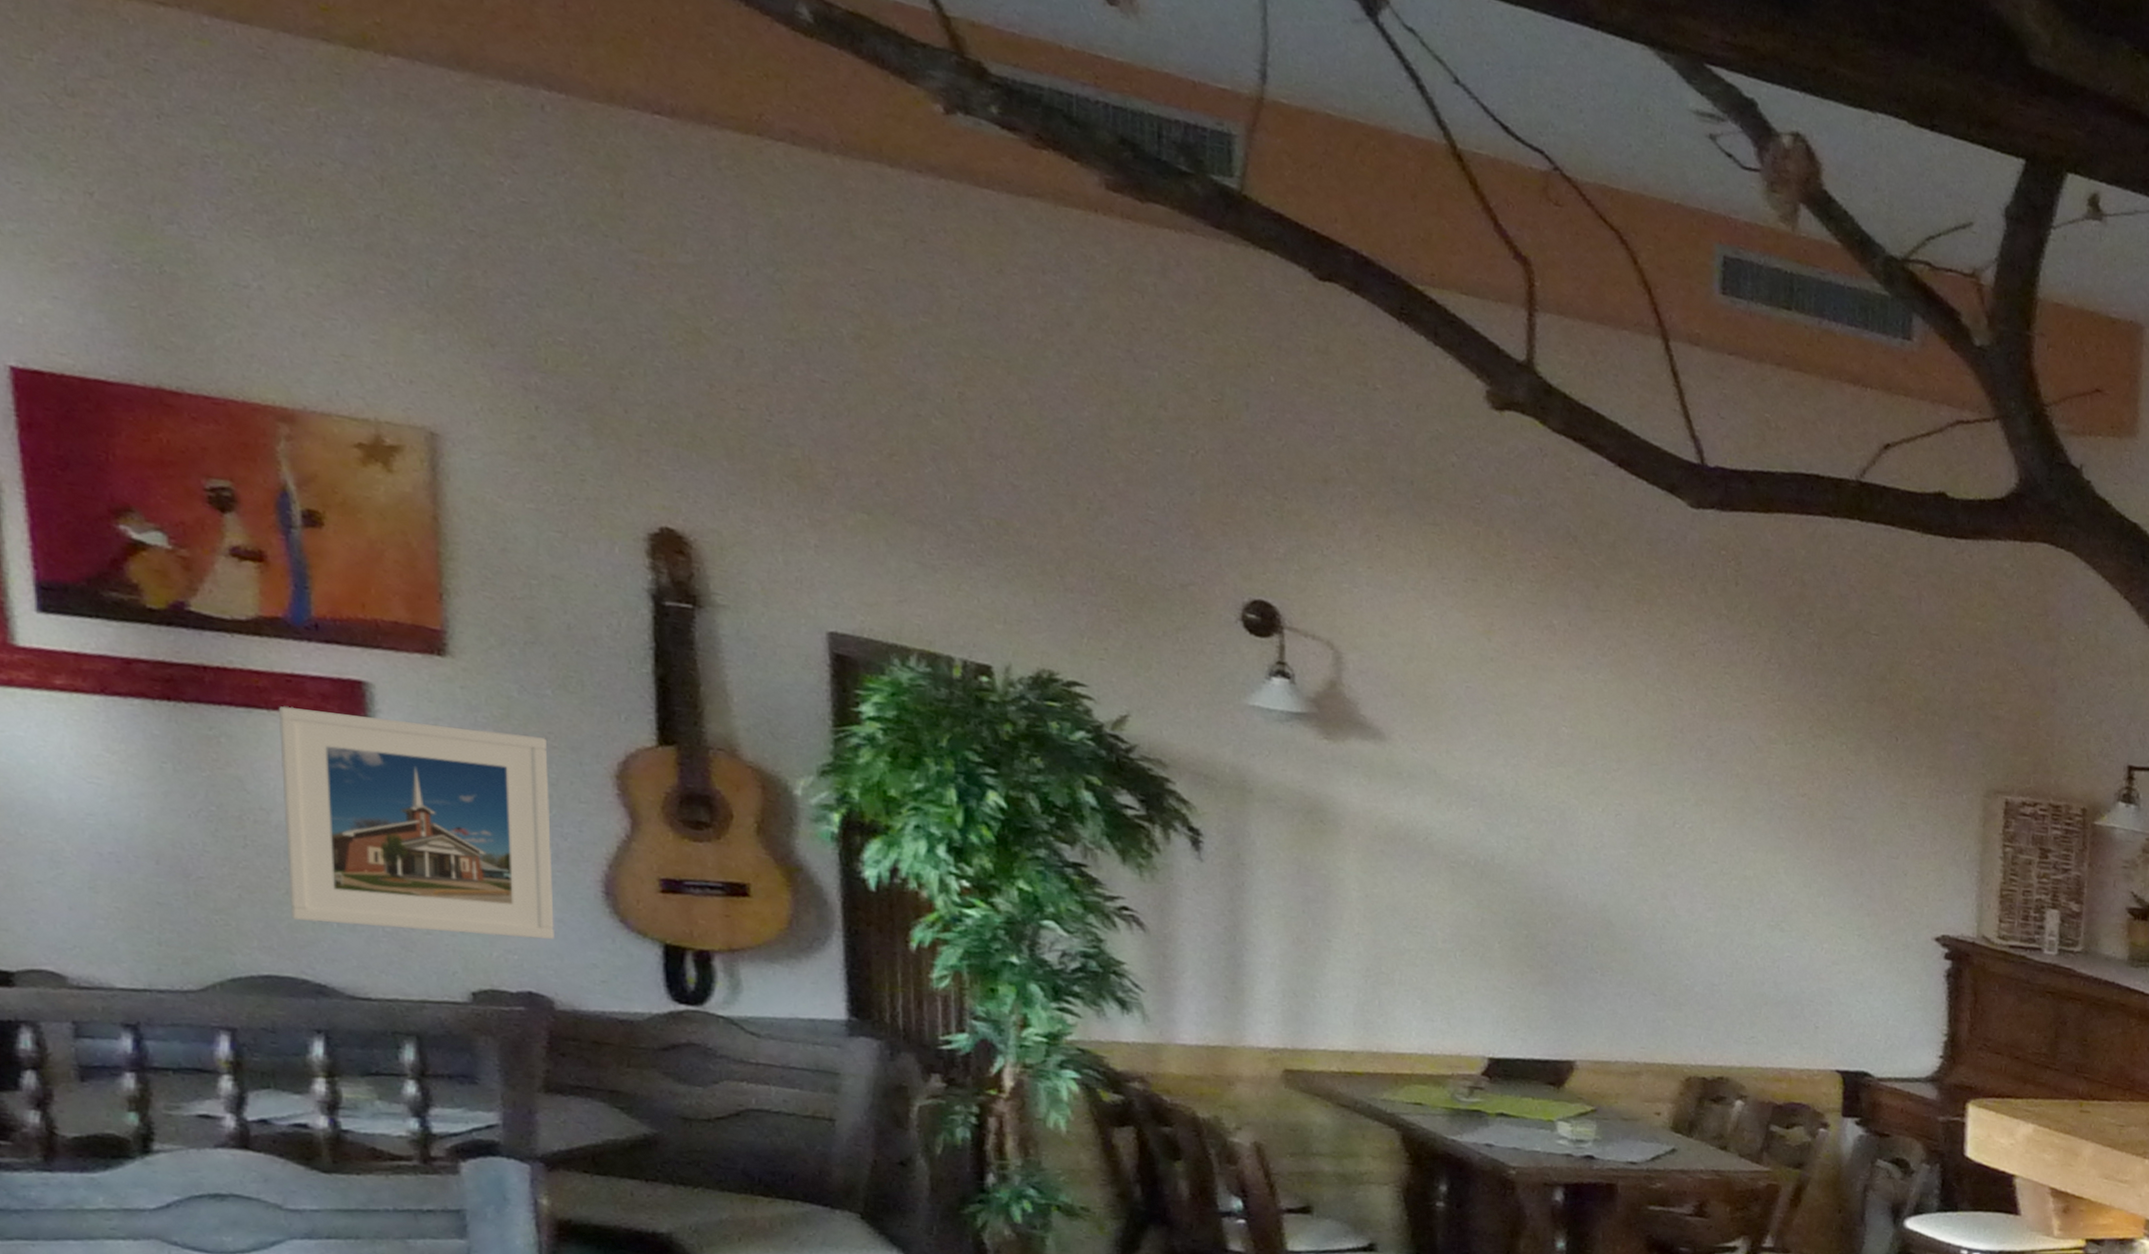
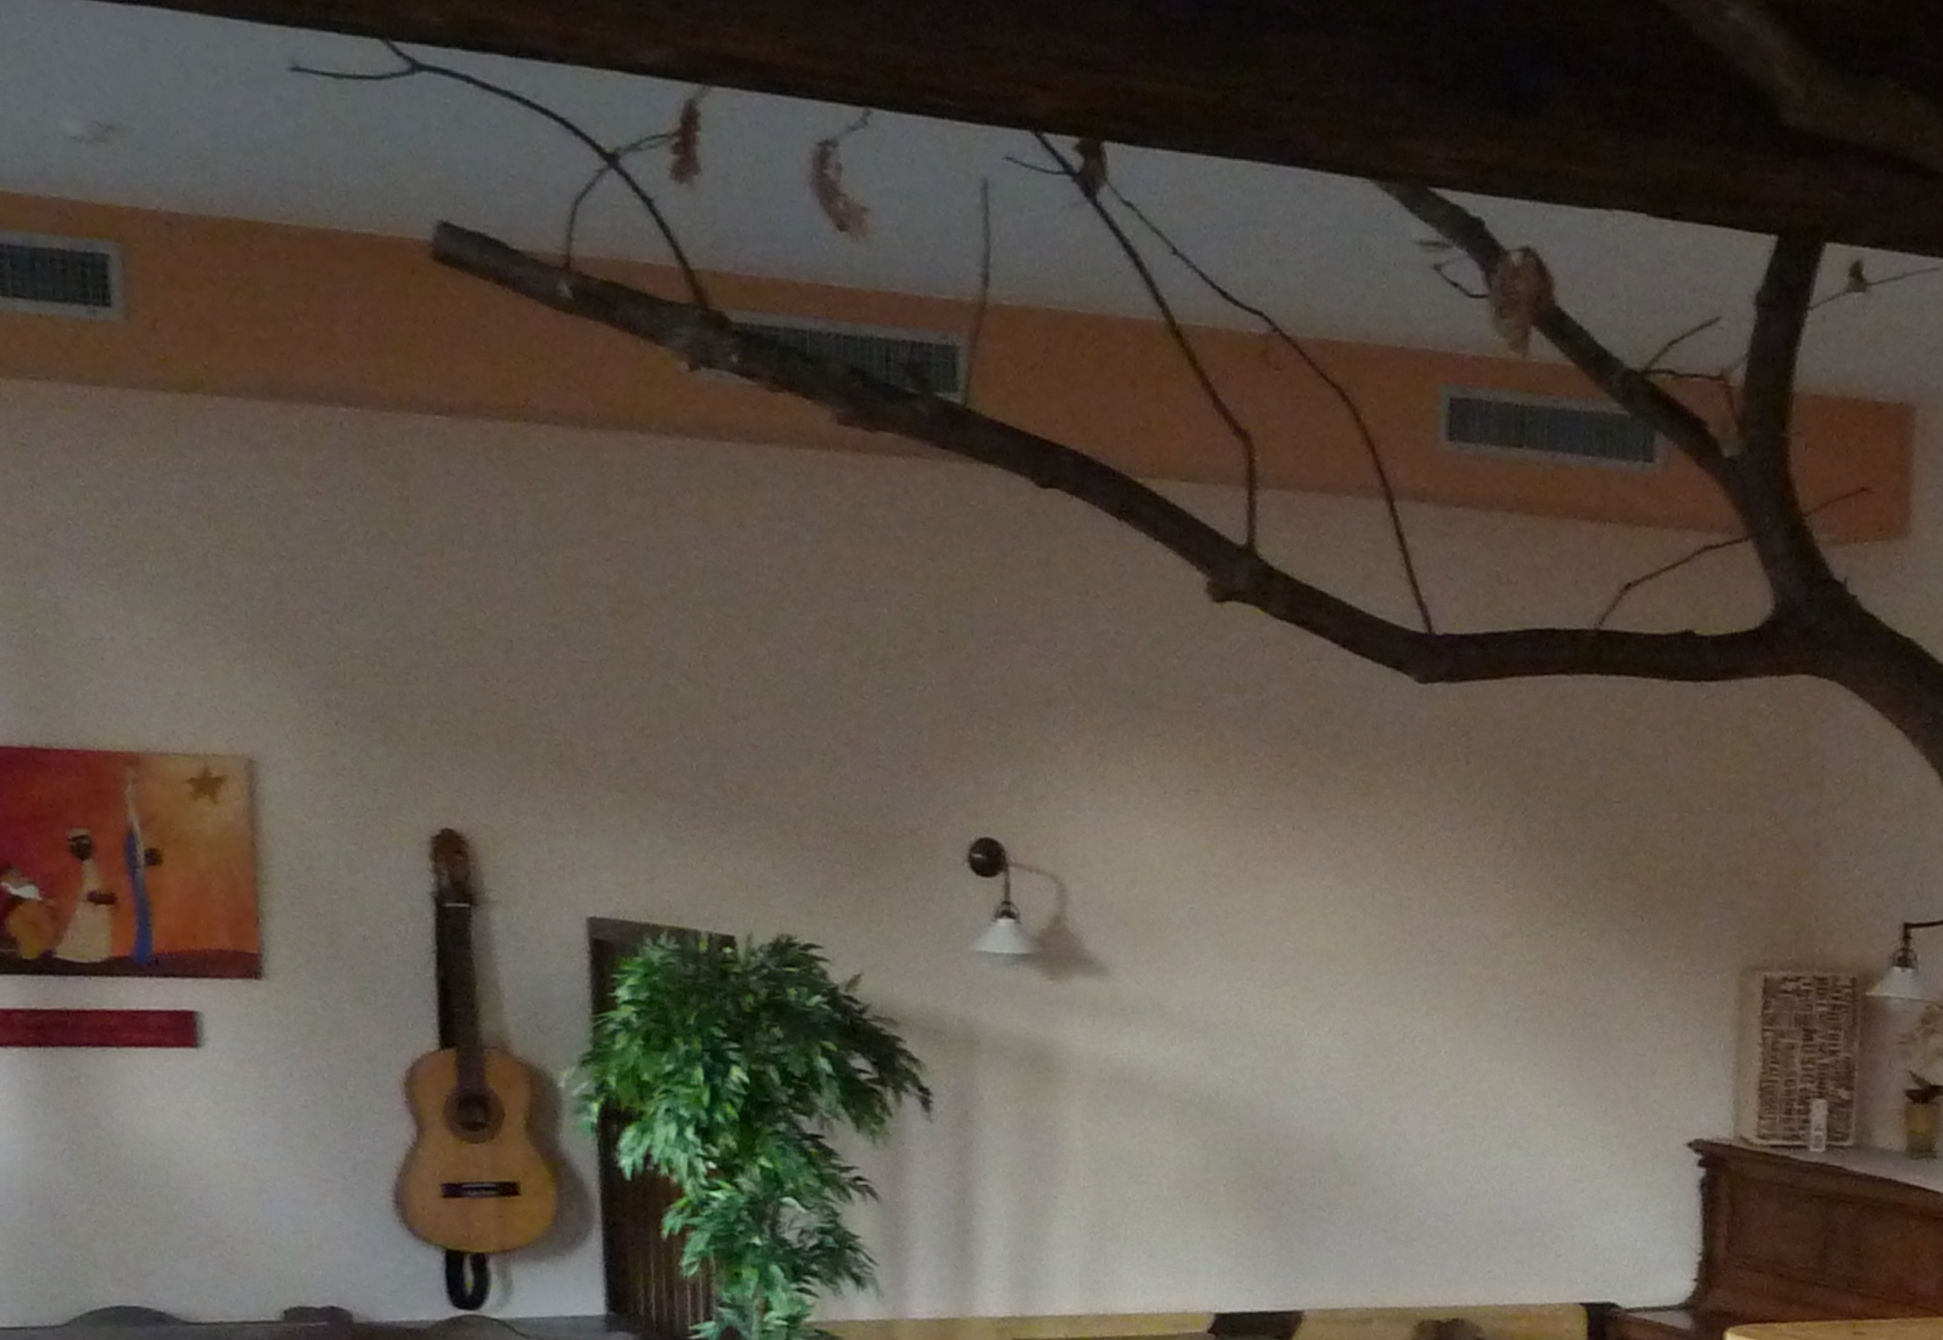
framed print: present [278,705,554,940] -> none [126,1042,352,1253]

